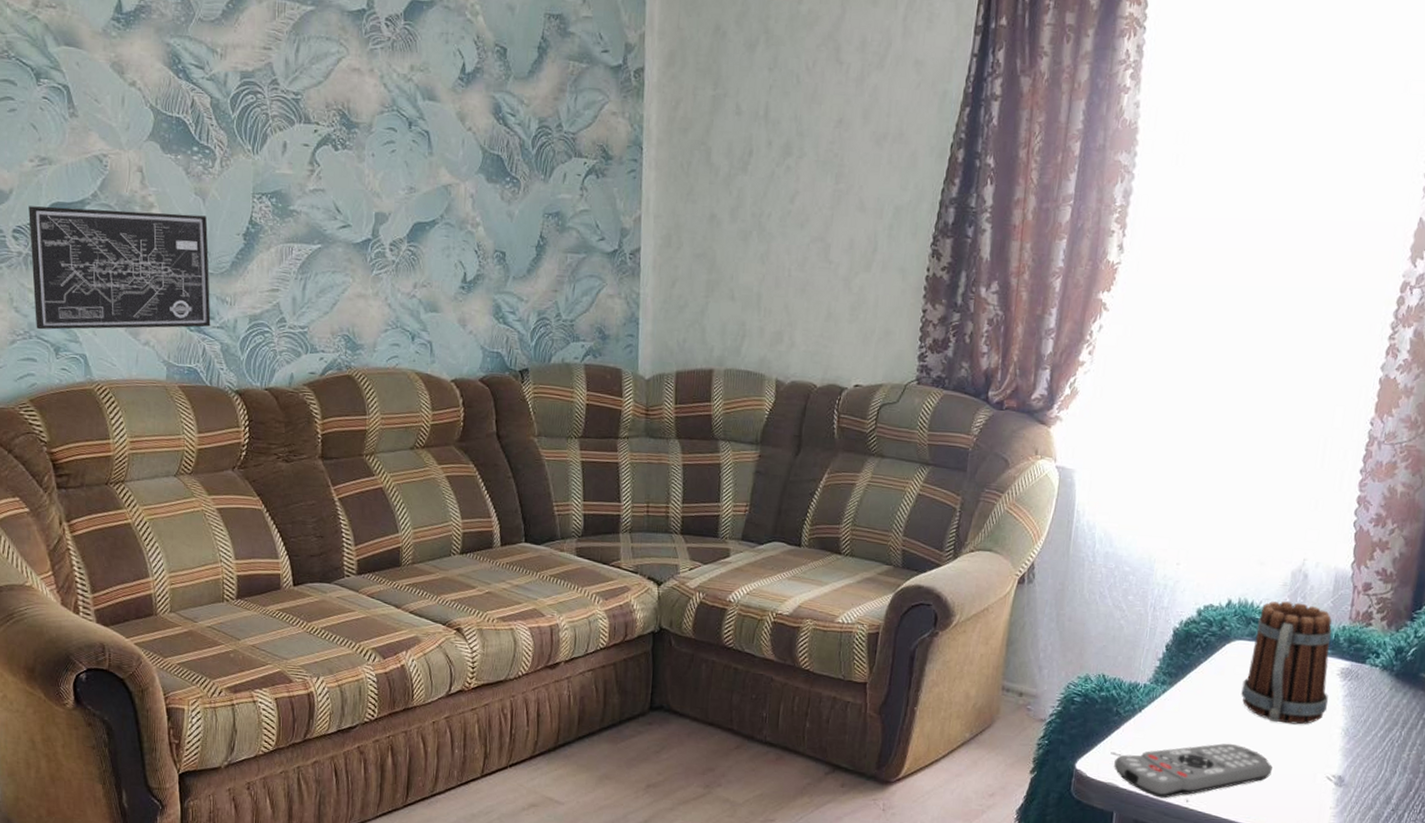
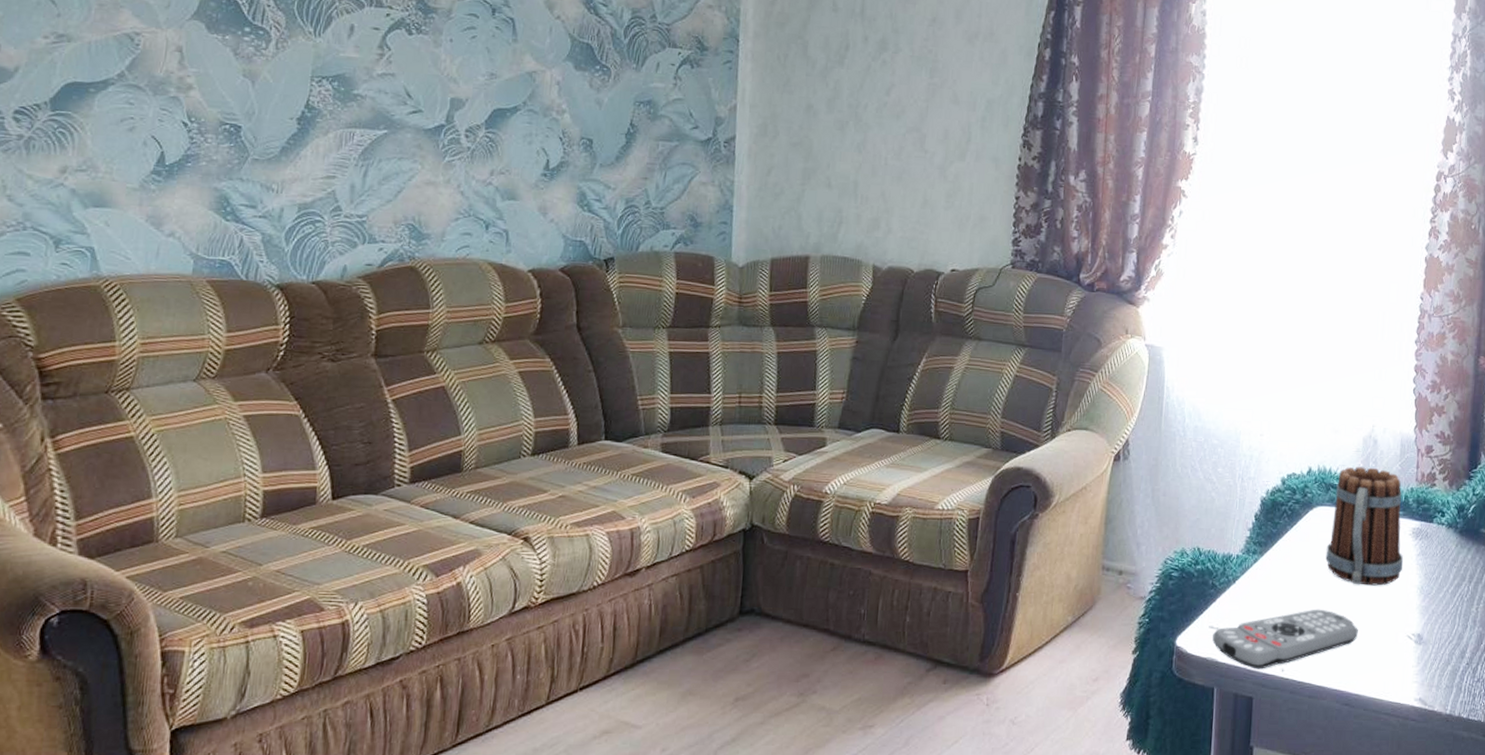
wall art: present [29,206,211,330] -> none [33,85,256,221]

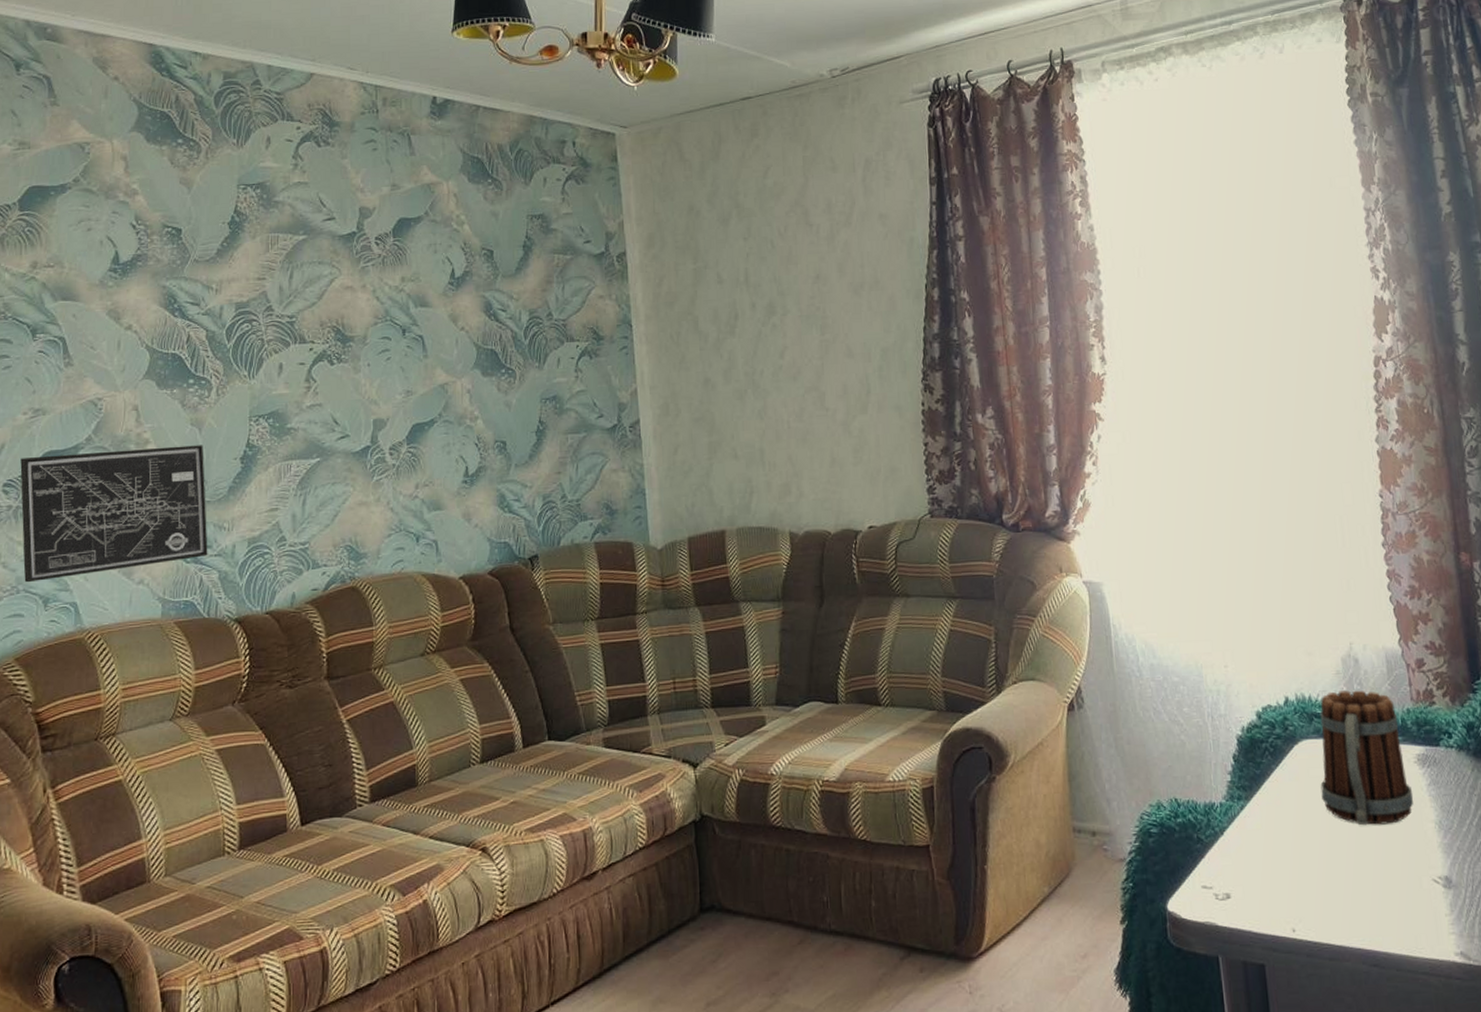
wall art: none [33,85,256,221] -> present [20,445,208,583]
remote control: present [1212,609,1358,670] -> none [1207,856,1375,932]

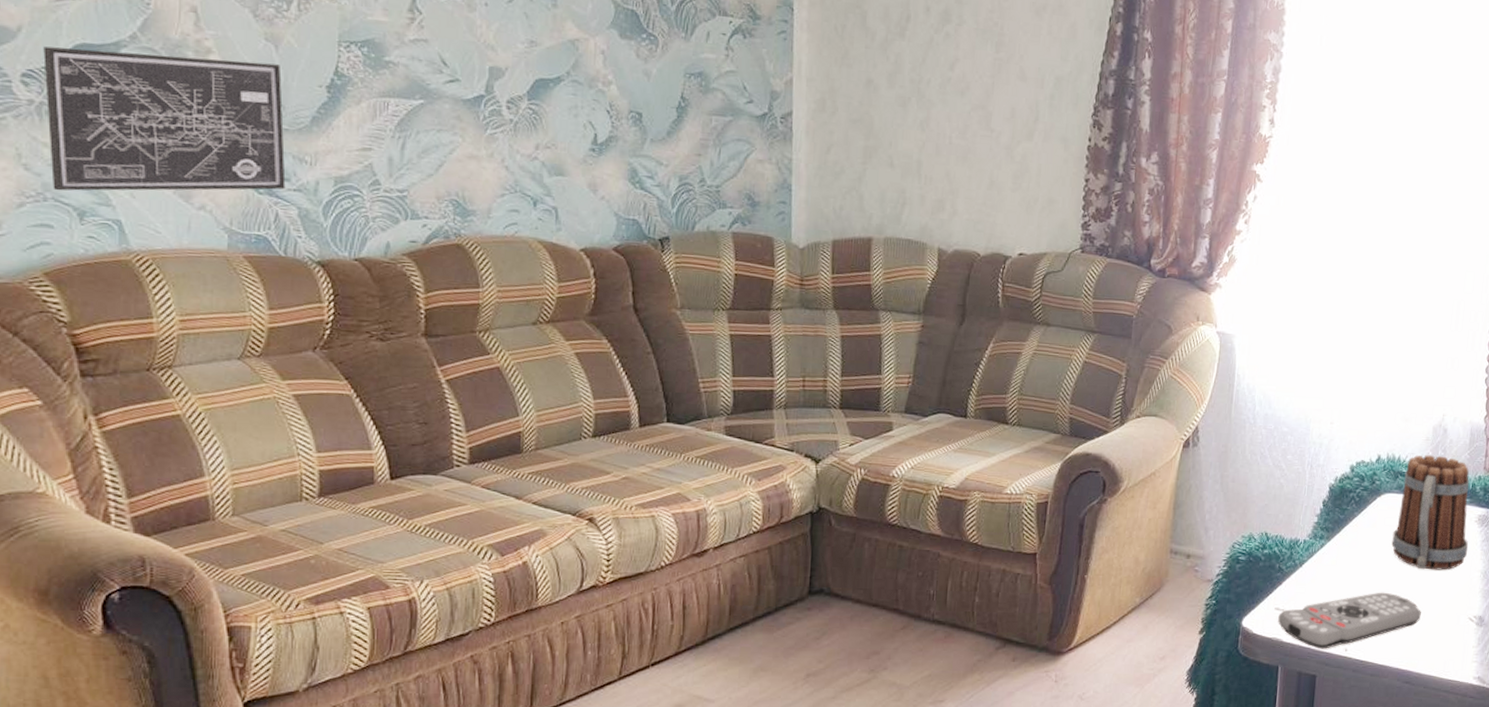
remote control: none [1207,856,1375,932] -> present [1278,592,1421,649]

